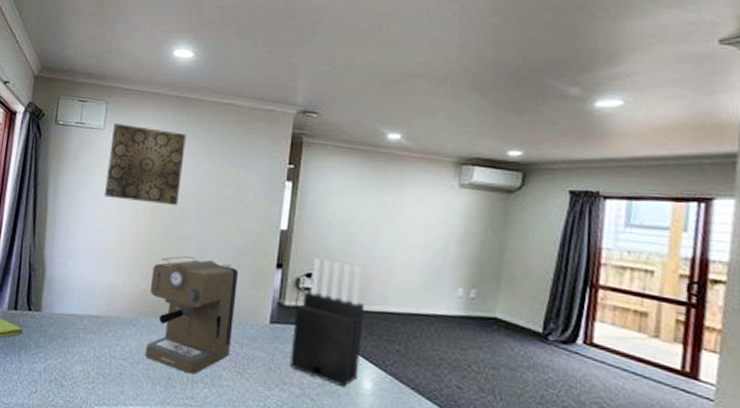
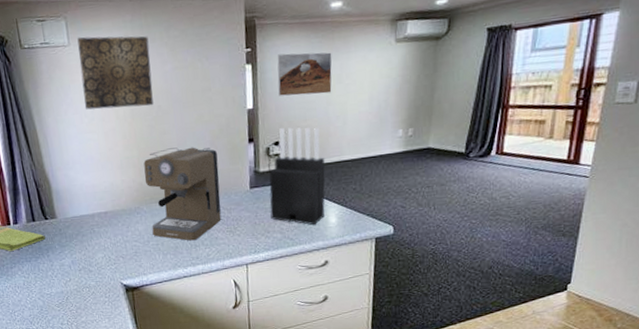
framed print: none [319,177,384,230] -> present [277,52,332,96]

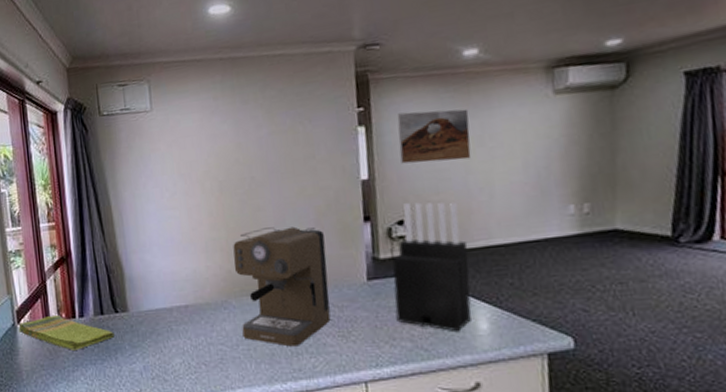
wall art: present [77,36,154,110] -> none [160,97,246,183]

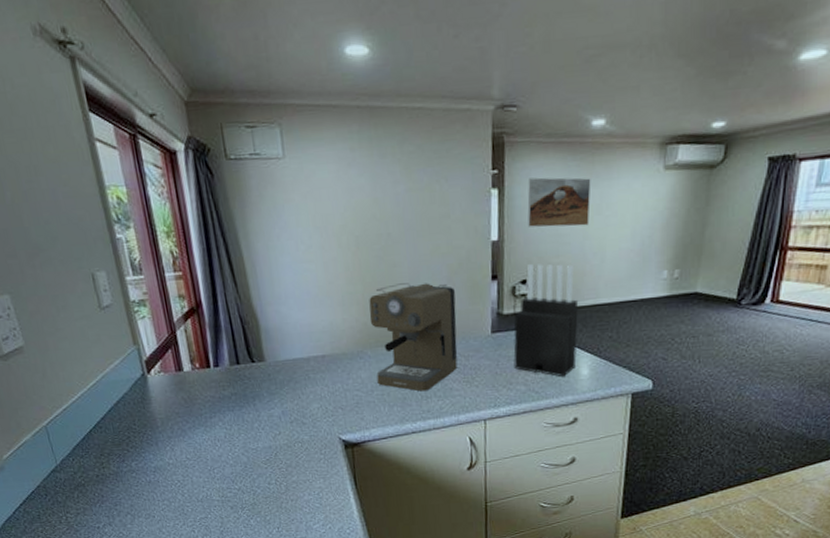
dish towel: present [19,314,114,350] -> none [149,364,252,398]

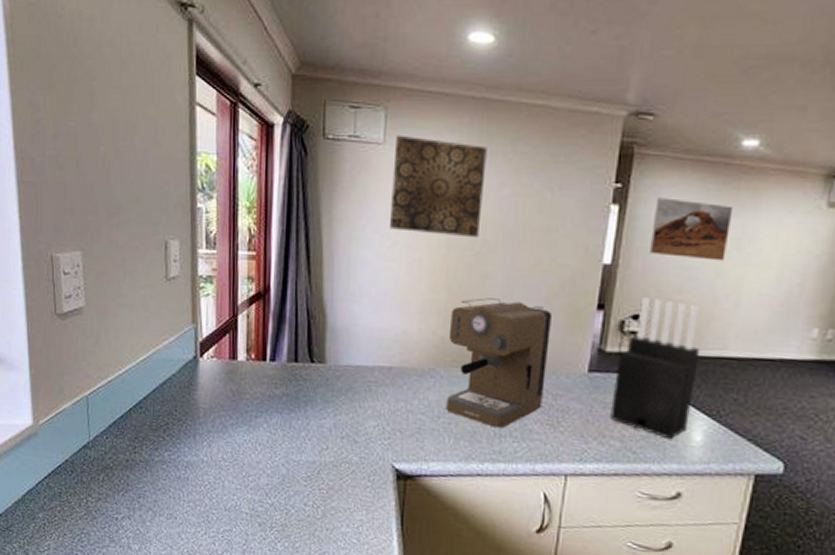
wall art: none [294,148,382,235] -> present [388,134,487,238]

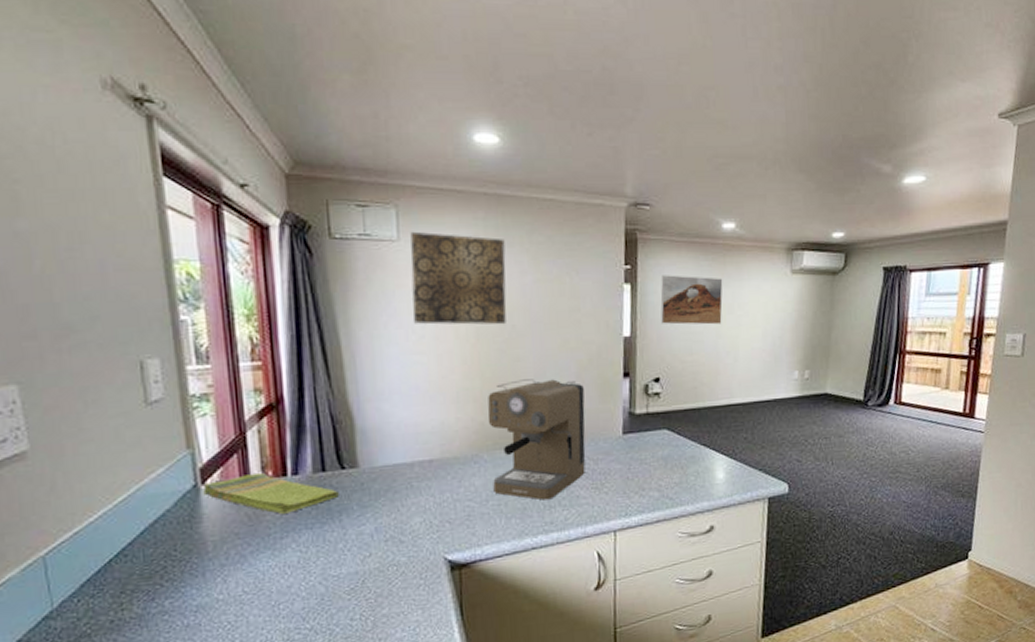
dish towel: none [201,353,307,395] -> present [203,472,339,514]
knife block: present [610,297,701,440] -> none [646,361,713,482]

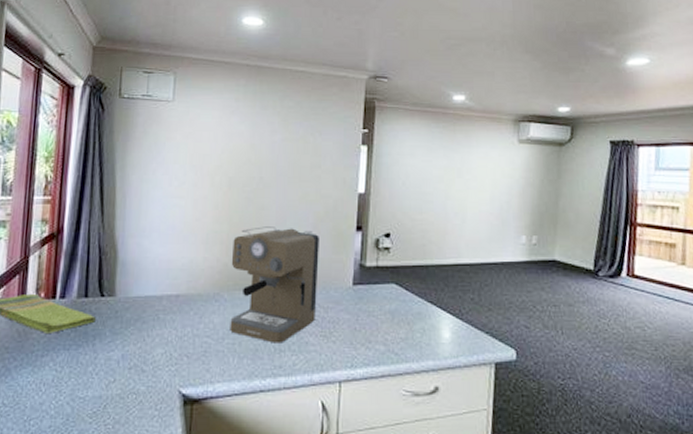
wall art: present [410,231,507,325] -> none [177,94,260,176]
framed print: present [660,275,723,325] -> none [394,139,453,187]

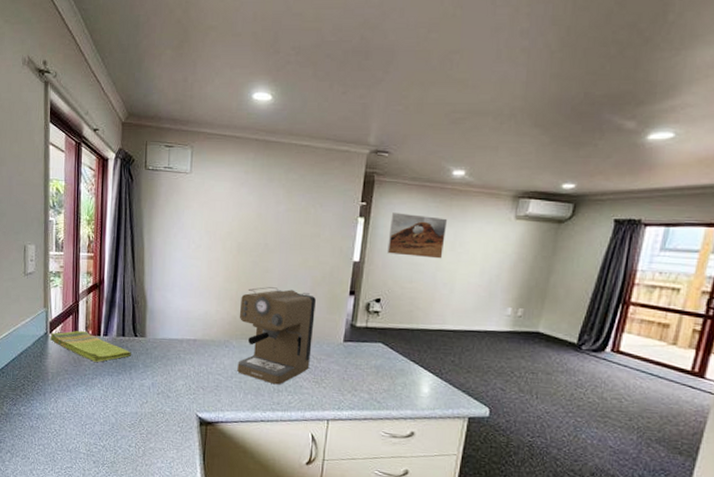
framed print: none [394,139,453,187] -> present [387,212,448,259]

